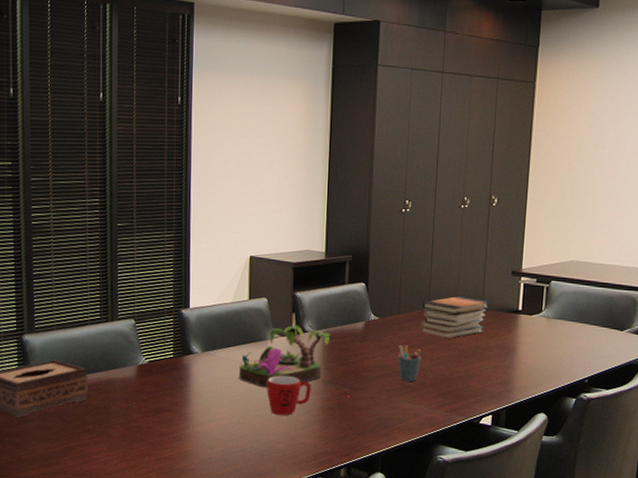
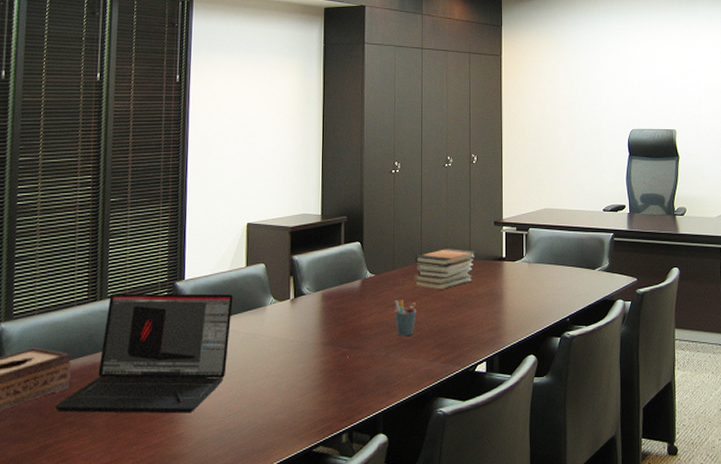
laptop: none [75,316,236,433] -> present [54,293,233,414]
plant: present [239,325,332,388] -> none [236,288,330,357]
mug: present [267,375,311,416] -> none [265,342,310,385]

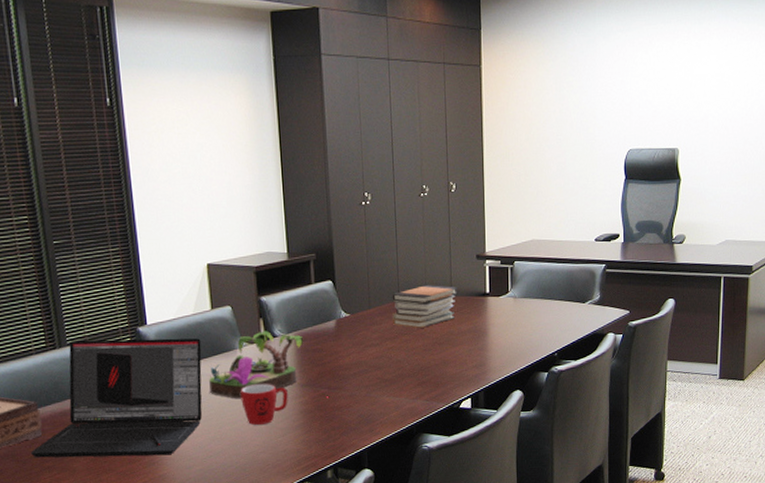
plant: none [236,288,330,357] -> present [209,330,304,399]
mug: none [265,342,310,385] -> present [240,384,288,426]
pen holder: present [395,300,417,336] -> none [373,340,397,375]

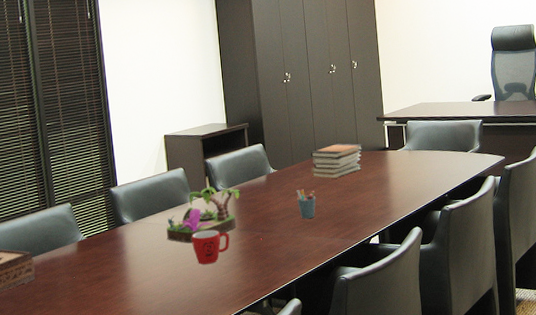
laptop: present [30,338,202,458] -> none [25,195,161,299]
pen holder: none [373,340,397,375] -> present [296,189,316,219]

